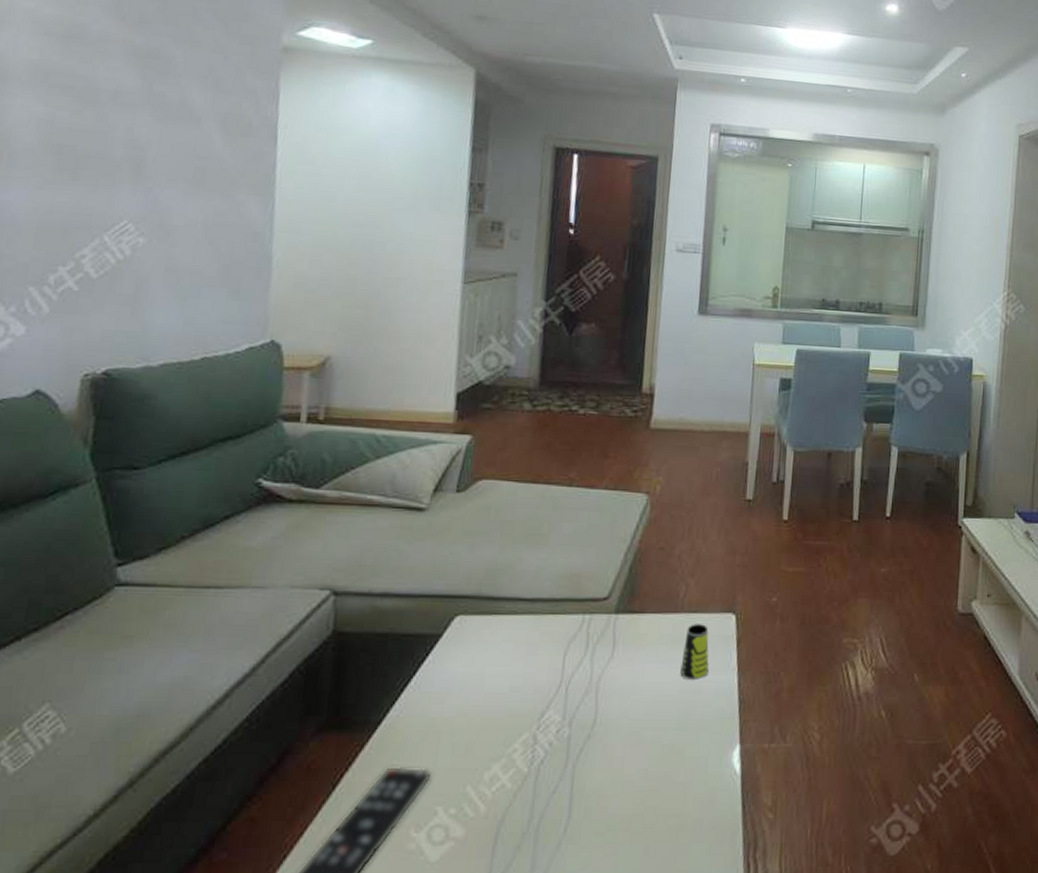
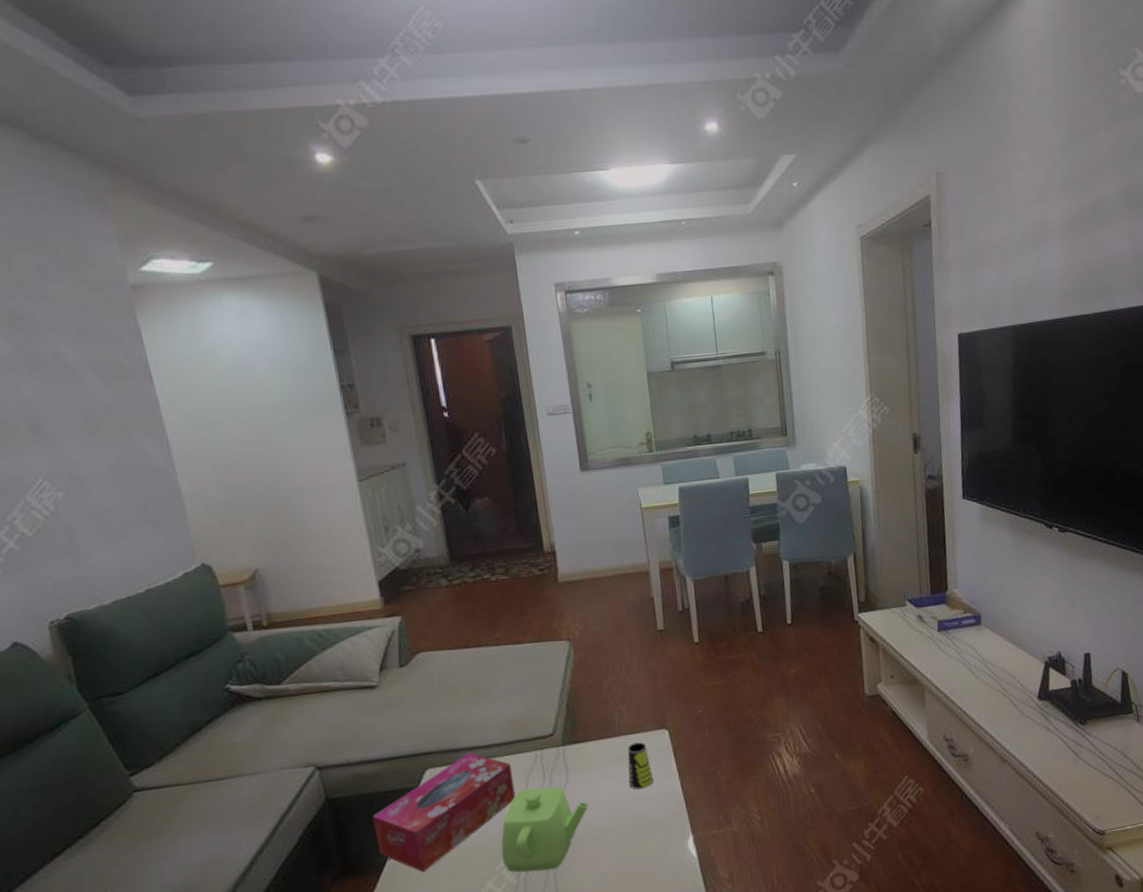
tissue box: none [378,604,553,741] -> present [372,752,516,873]
teapot: none [517,657,630,760] -> present [501,786,589,873]

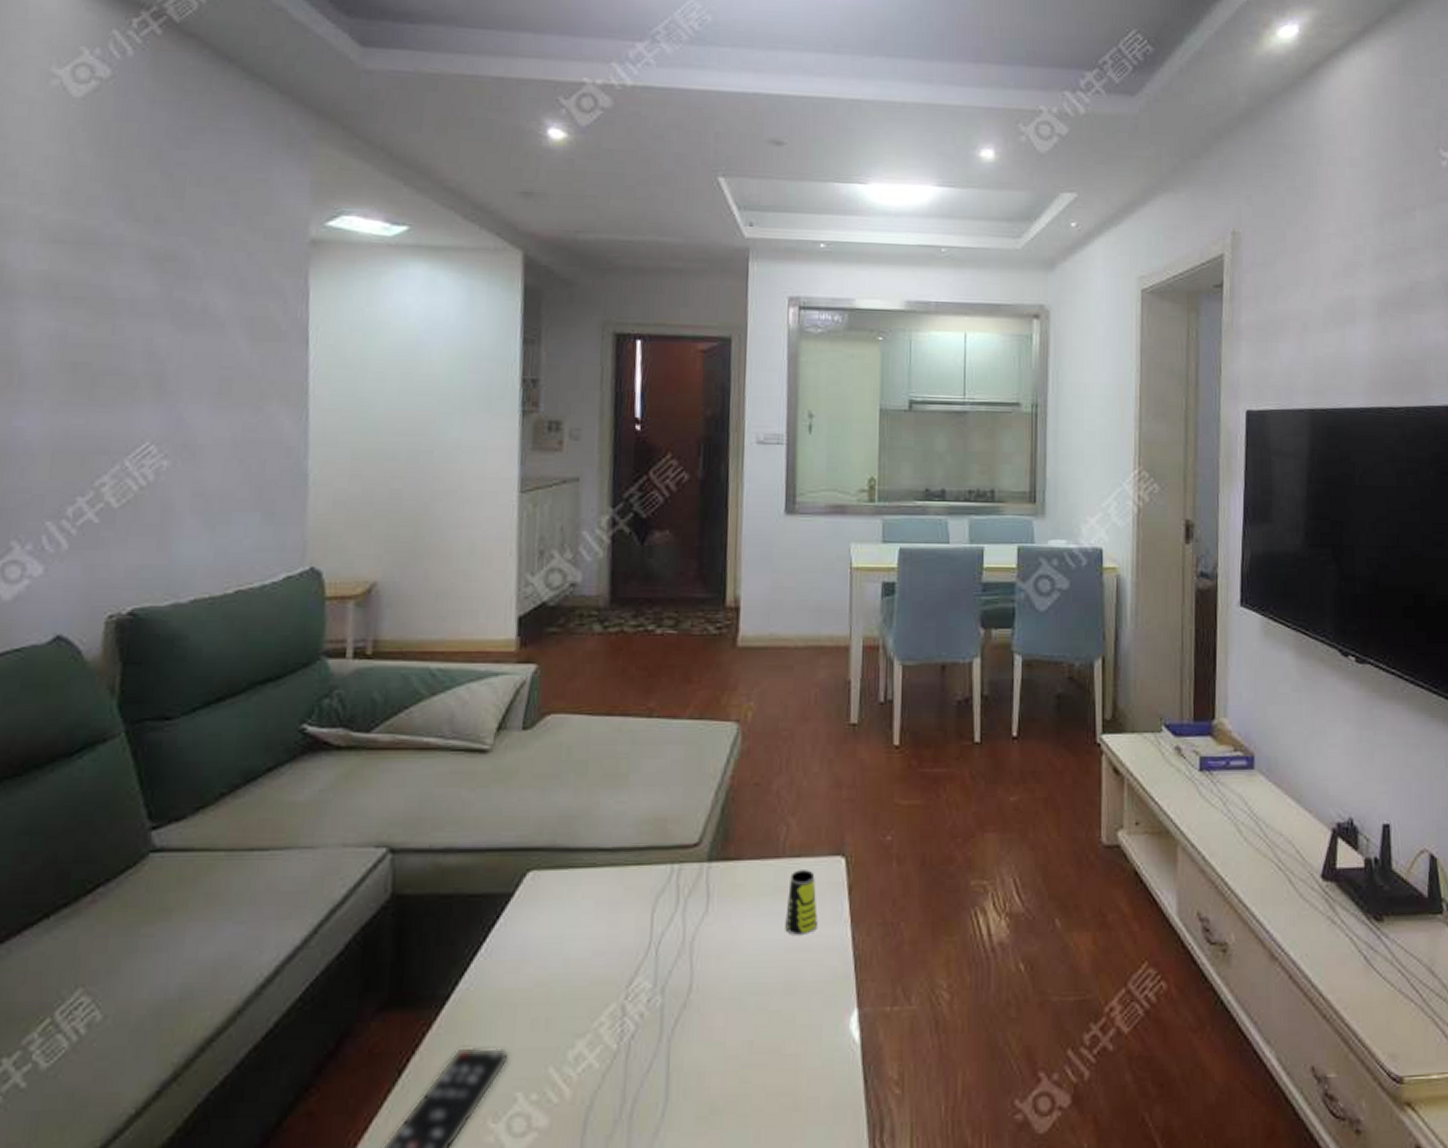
tissue box: present [372,752,516,873] -> none [445,855,638,1017]
teapot: present [501,786,589,873] -> none [604,914,728,1035]

